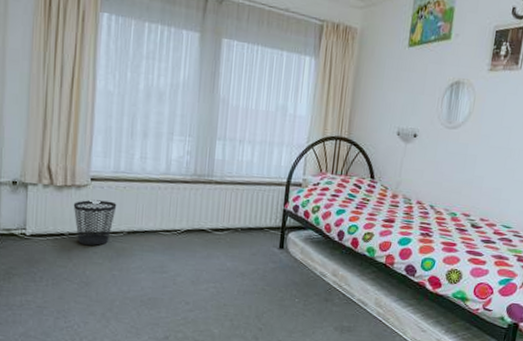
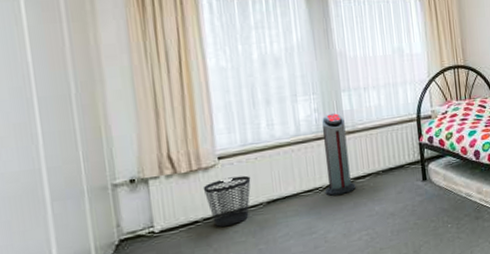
air purifier: none [182,159,214,242] -> present [322,113,356,196]

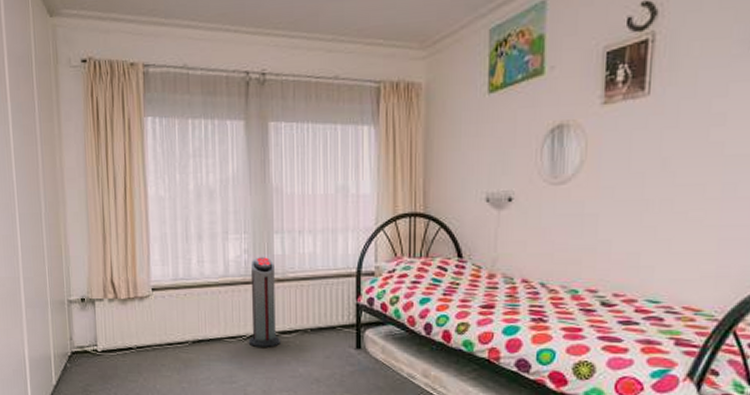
wastebasket: present [203,175,251,227] -> none [138,310,179,359]

